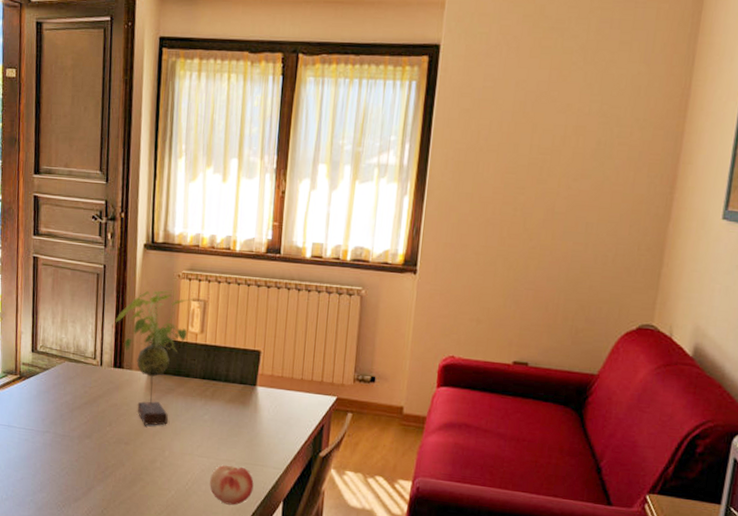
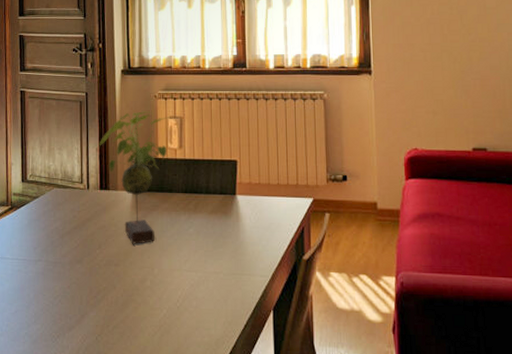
fruit: present [210,465,254,506] -> none [200,277,243,319]

